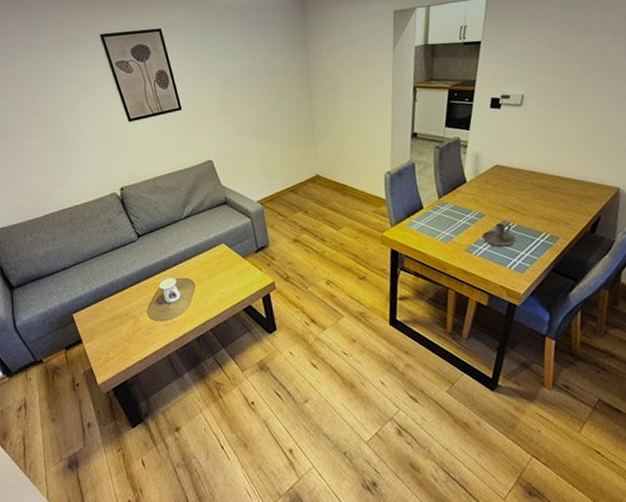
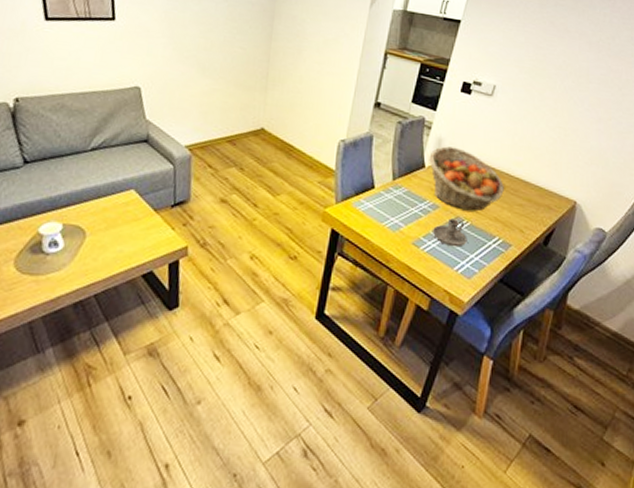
fruit basket: none [469,159,545,214] -> present [429,146,504,212]

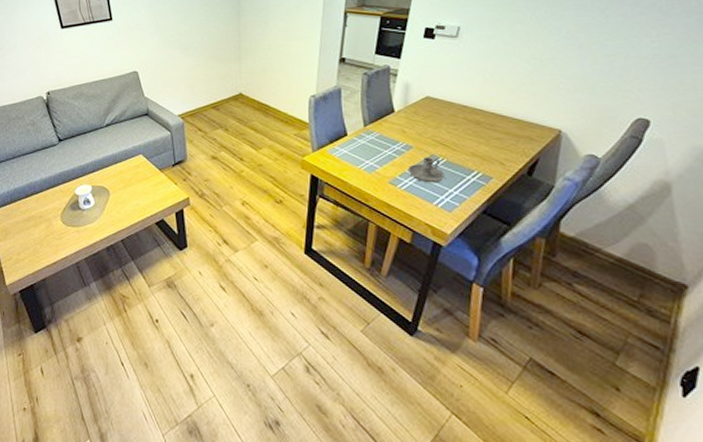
fruit basket: present [429,146,504,212] -> none [397,90,479,149]

